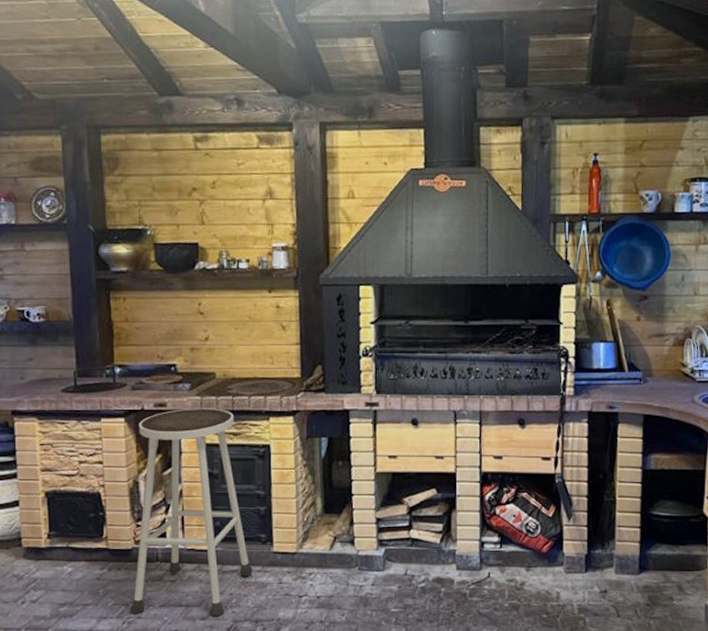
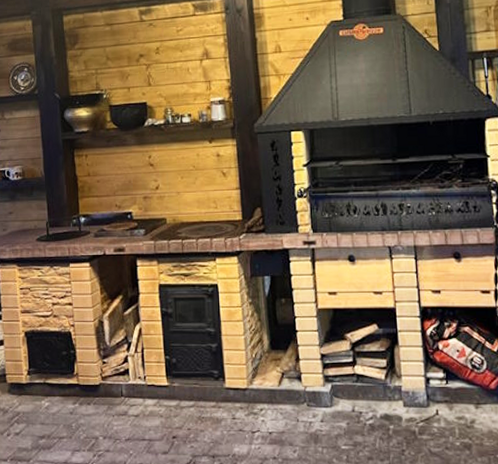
stool: present [129,408,253,617] -> none [99,251,208,451]

